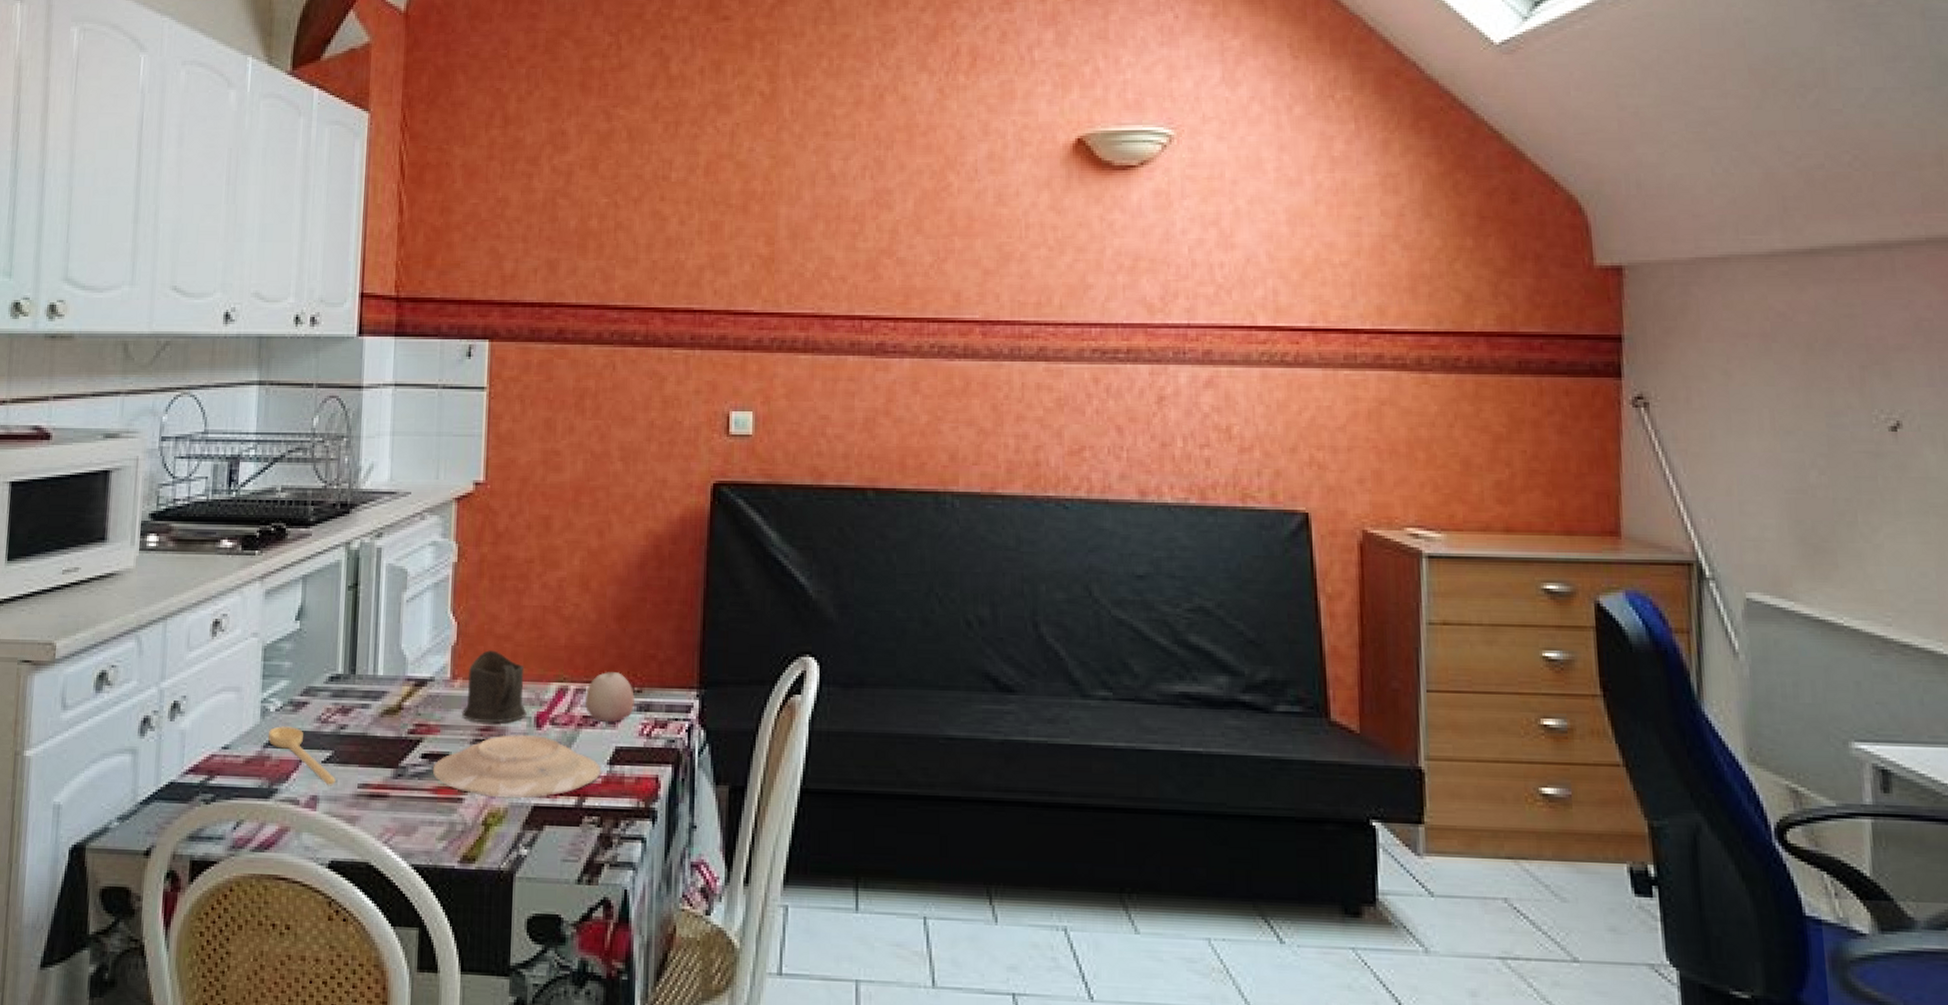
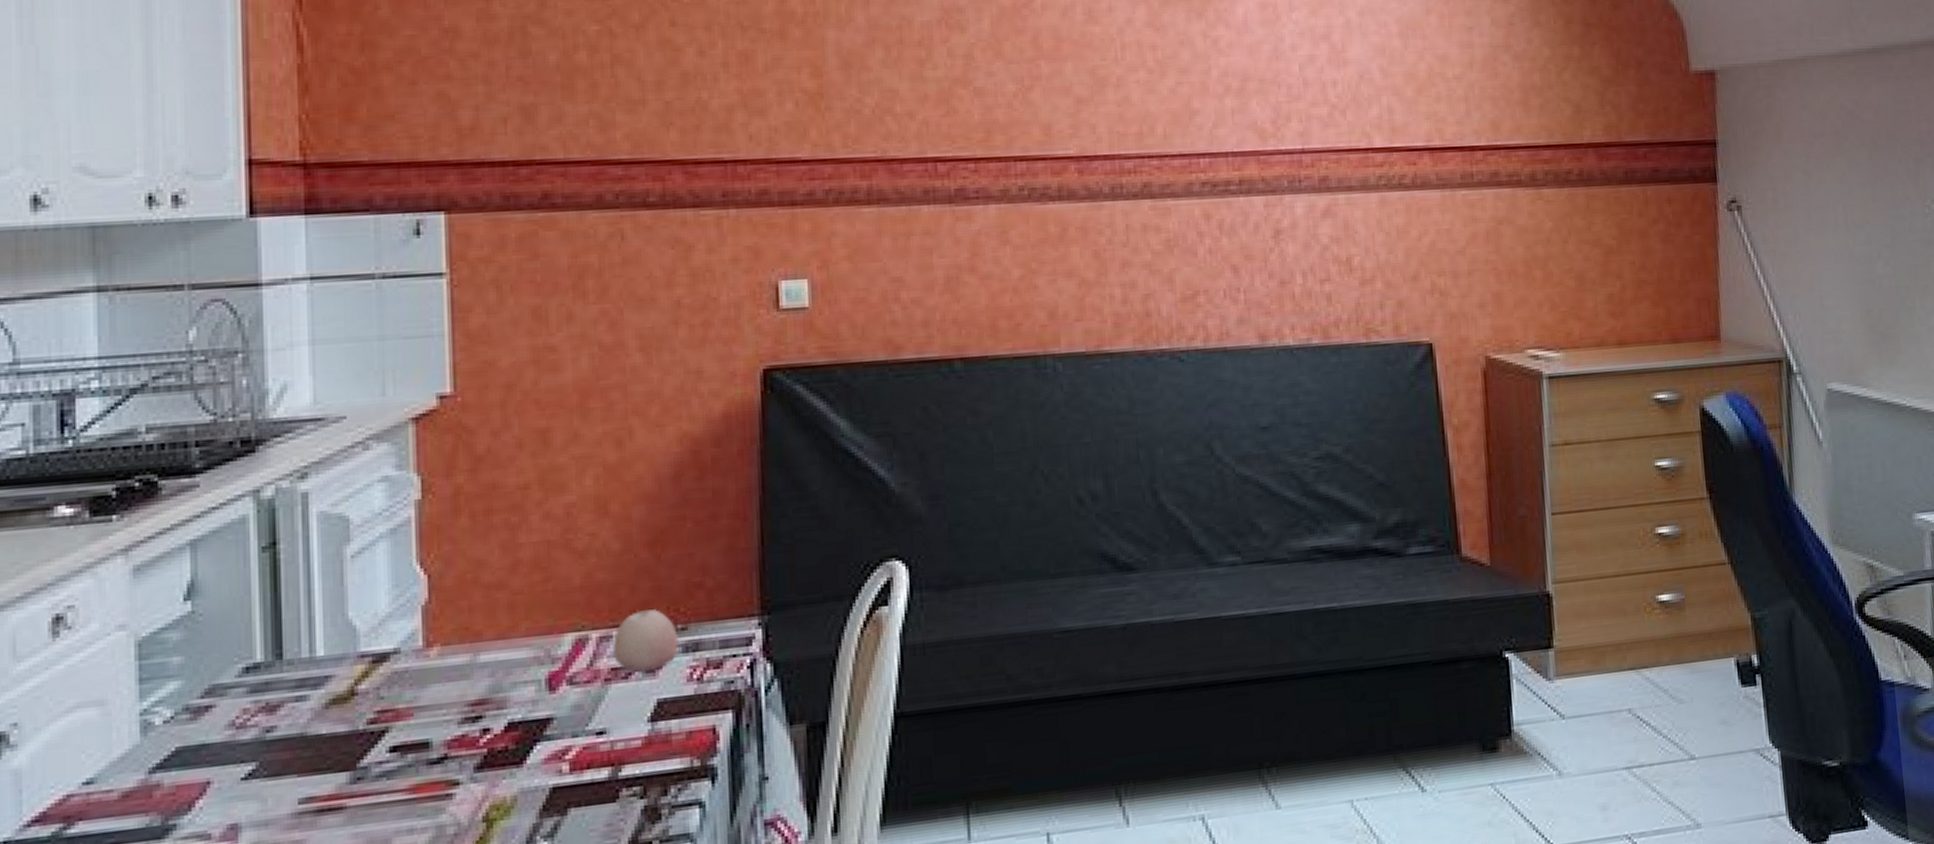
spoon: present [268,726,335,786] -> none [156,740,264,809]
plate: present [432,734,602,799] -> none [406,700,641,786]
cup: present [462,650,527,723] -> none [444,604,534,696]

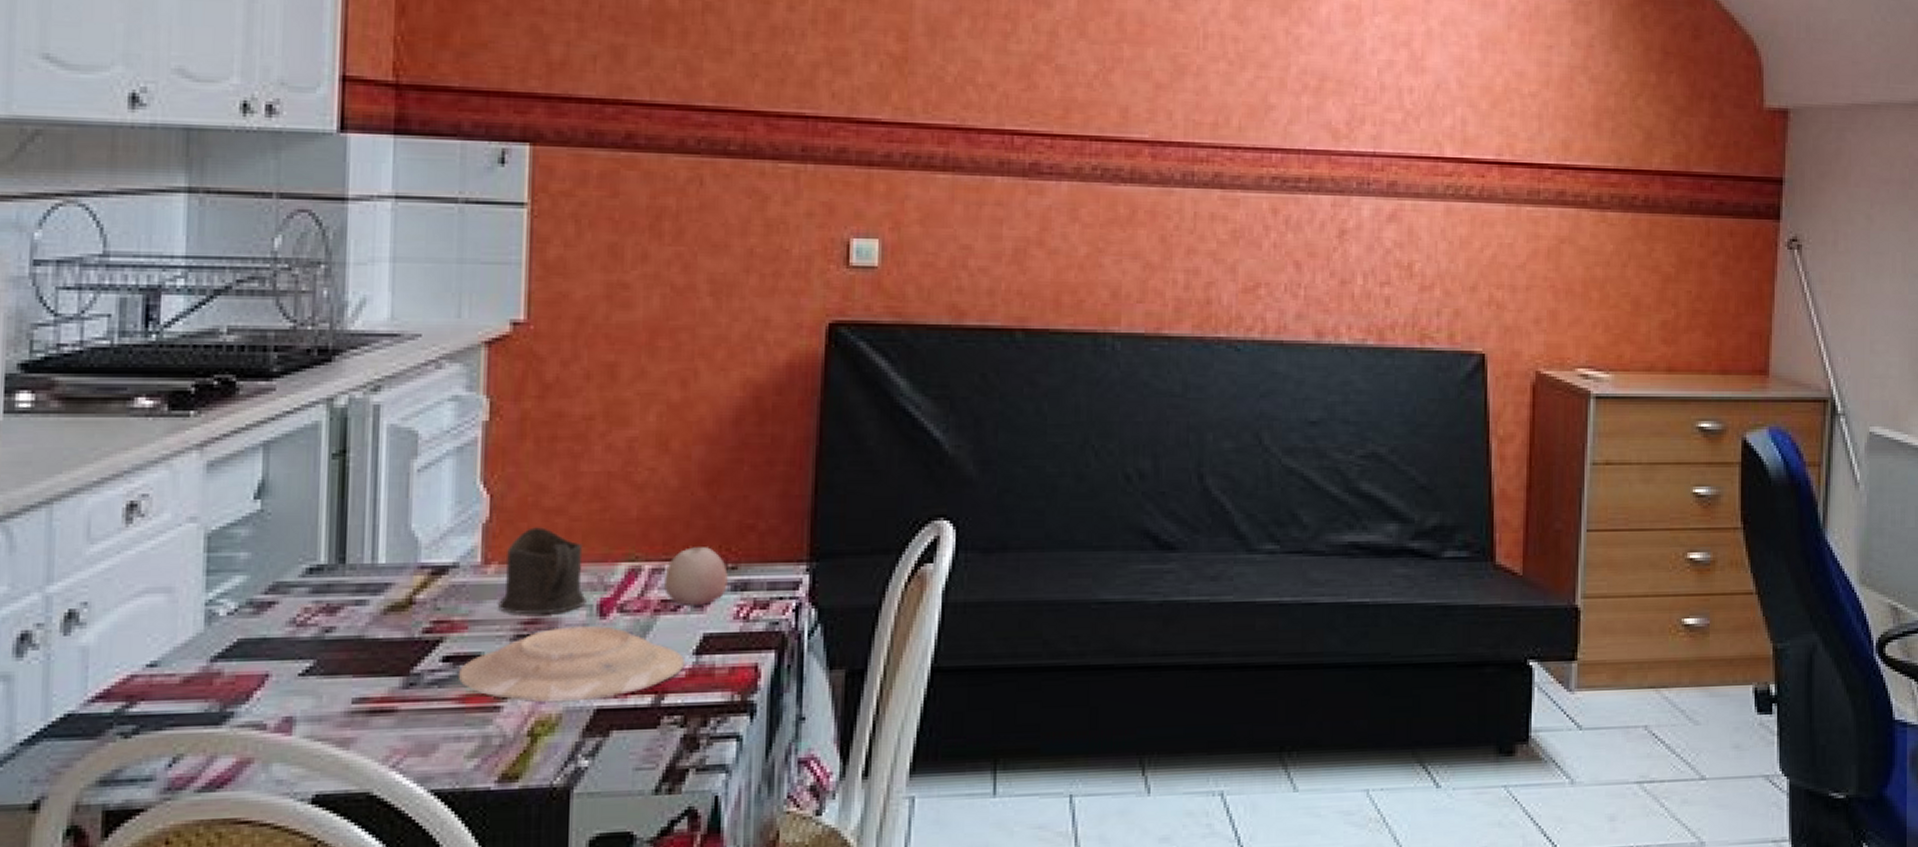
plate: none [406,700,641,786] -> present [457,625,686,703]
cup: none [444,604,534,696] -> present [498,527,586,614]

